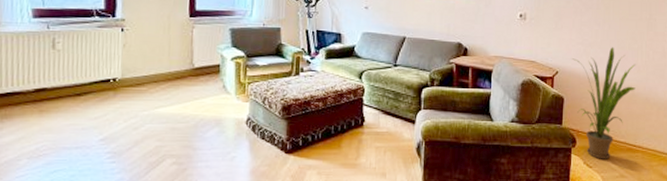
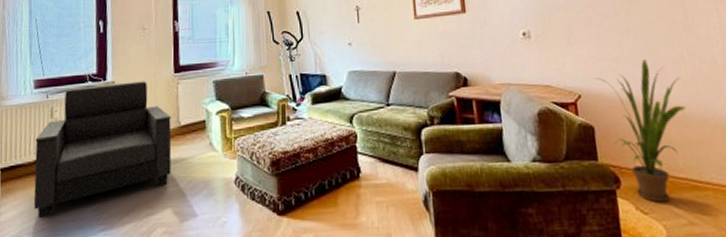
armchair: none [34,21,184,145] -> present [33,81,172,219]

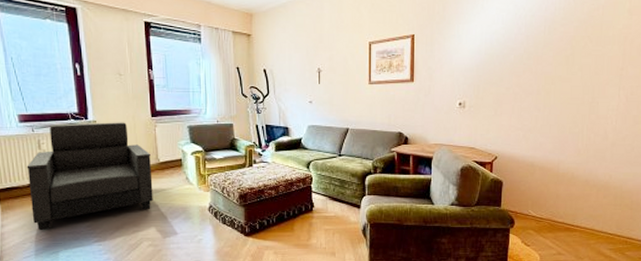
house plant: present [595,59,686,203] -> none [511,132,576,238]

